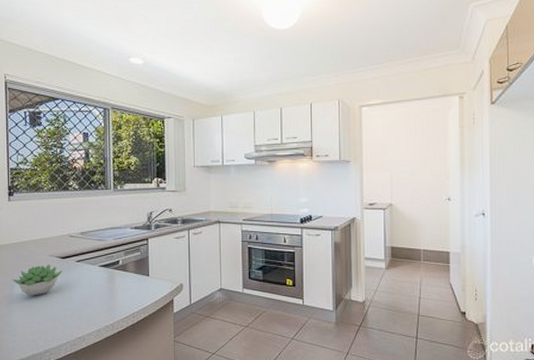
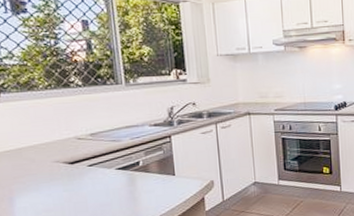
succulent plant: present [12,264,63,296] -> none [10,170,73,208]

